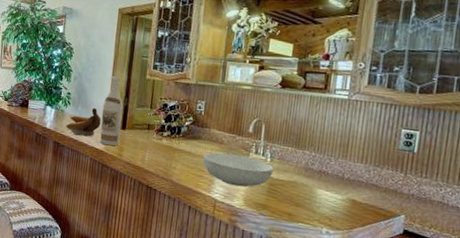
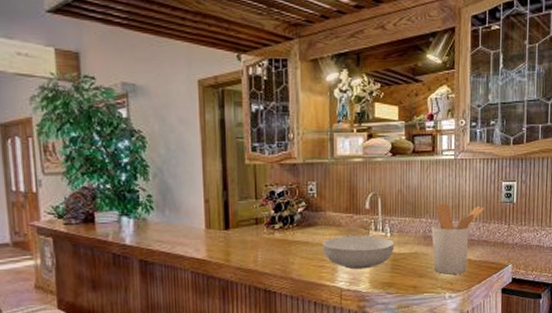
banana: present [66,108,101,137] -> none [152,210,197,247]
wine bottle: present [100,75,124,146] -> none [196,165,225,252]
utensil holder: none [312,140,378,213] -> present [431,203,484,275]

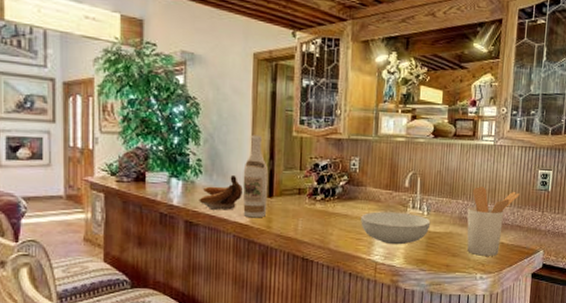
banana: none [152,210,197,247] -> present [199,176,243,210]
wine bottle: none [196,165,225,252] -> present [242,135,269,218]

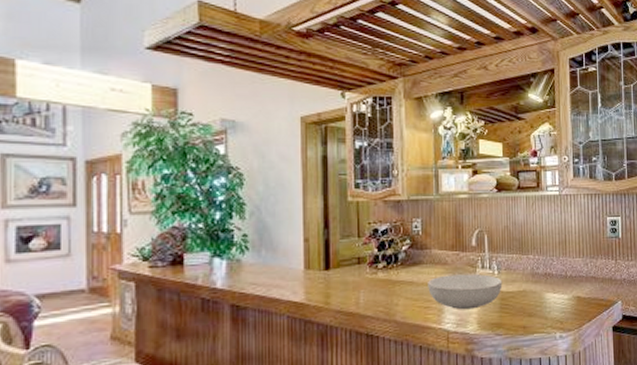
banana: present [199,176,243,210] -> none [246,249,295,290]
wine bottle: present [242,135,269,218] -> none [295,203,324,295]
utensil holder: present [467,187,520,256] -> none [539,239,591,313]

